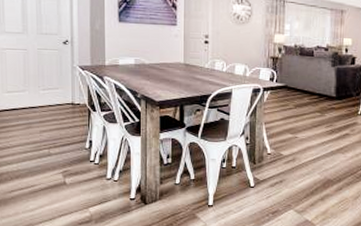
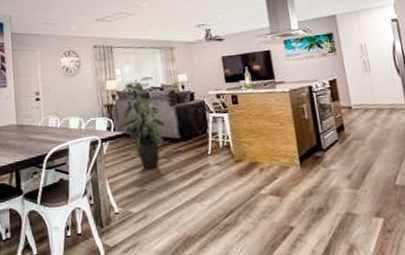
indoor plant: none [281,35,329,120] -> present [118,76,168,170]

